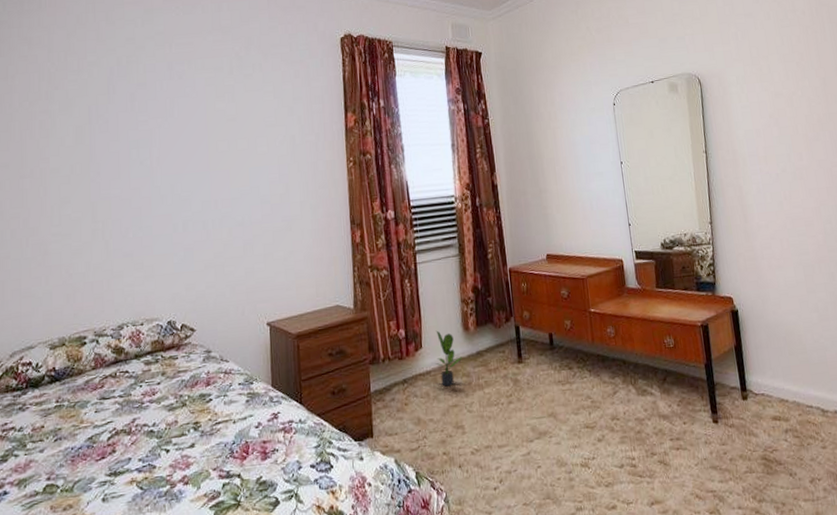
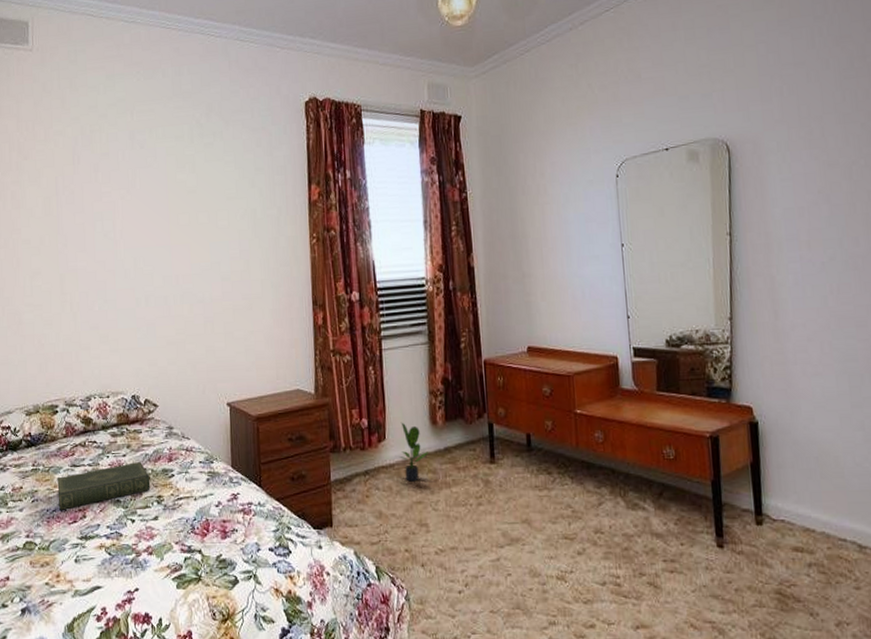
book: none [84,388,187,447] -> present [57,461,151,510]

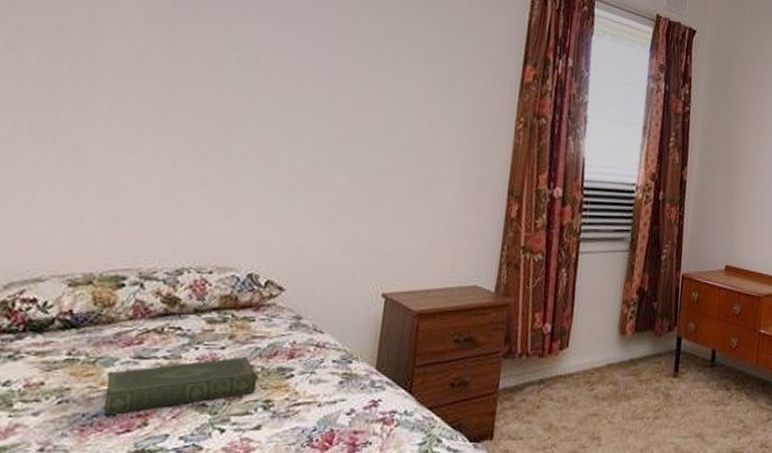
potted plant: present [399,422,429,482] -> none [580,330,613,393]

